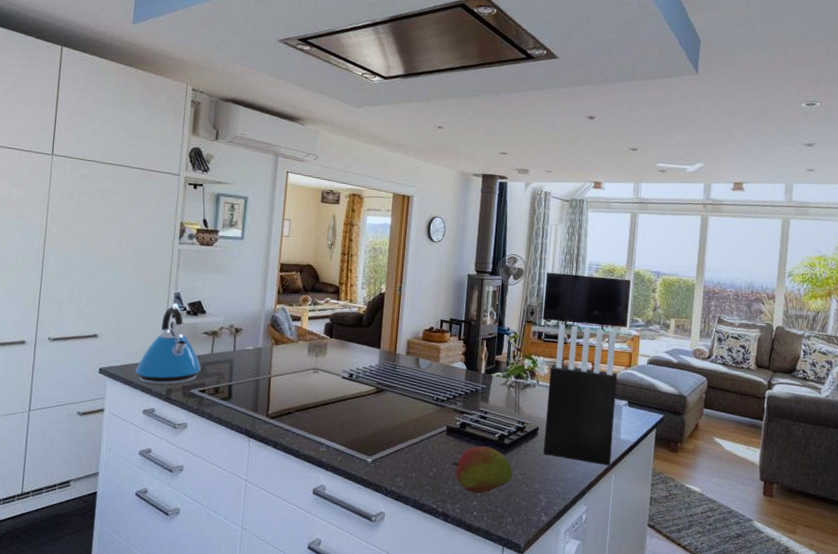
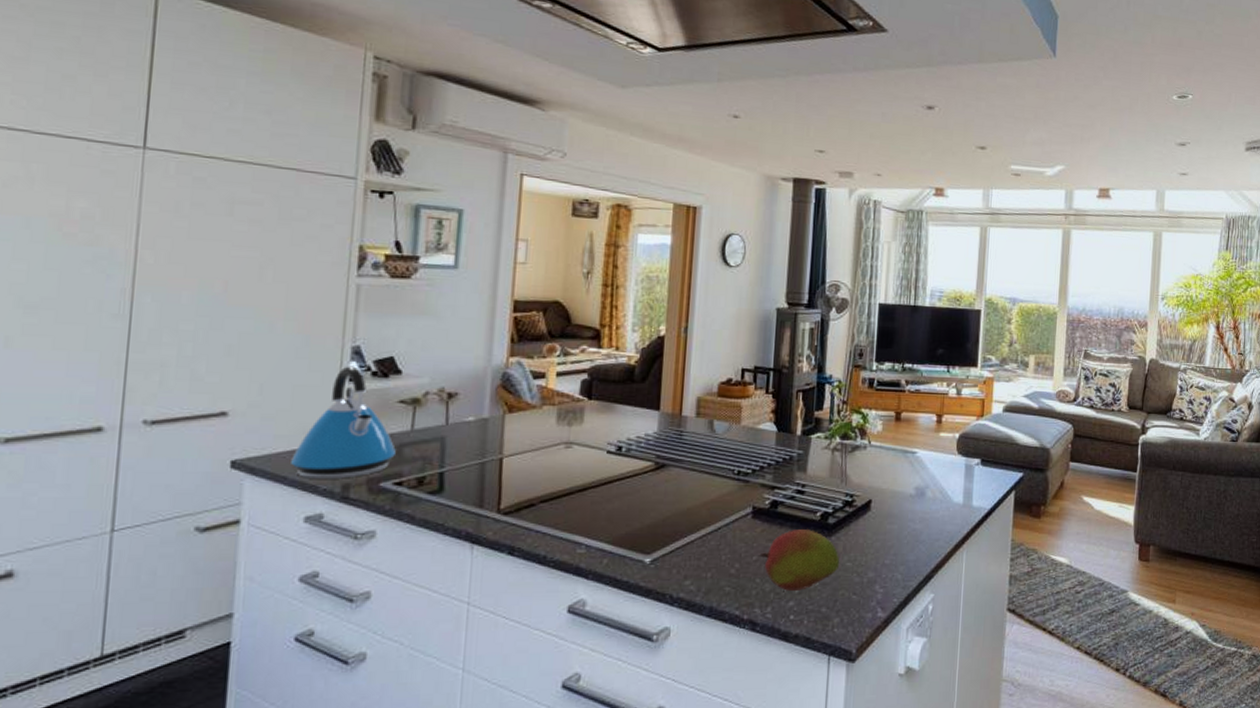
knife block: present [543,324,618,466] -> none [878,367,968,541]

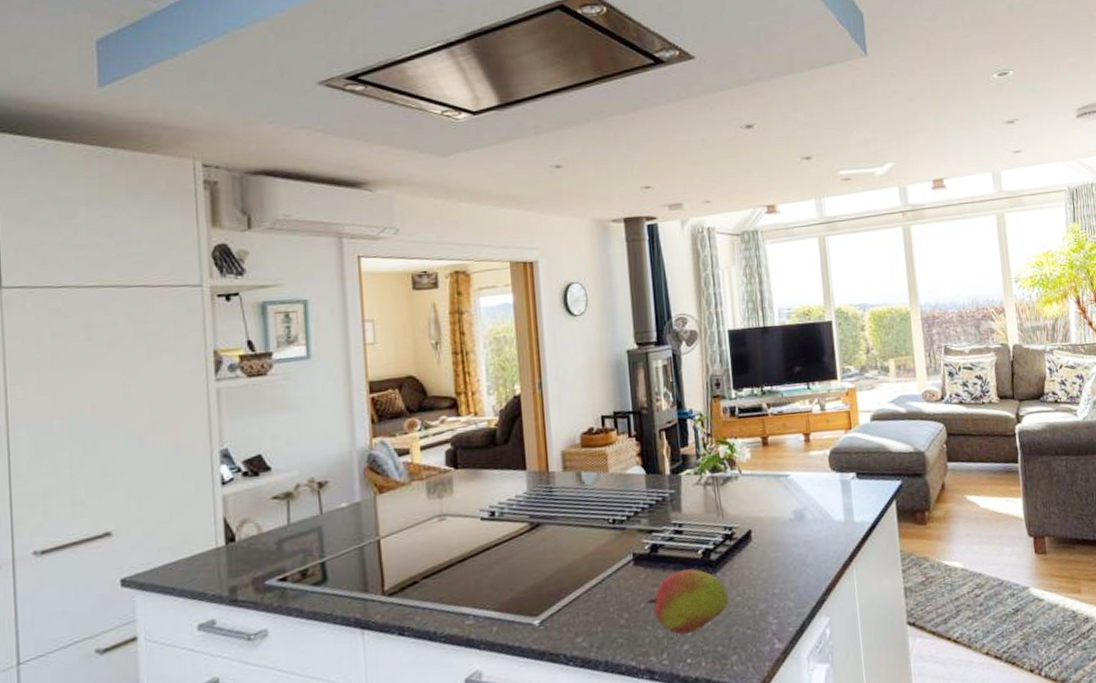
kettle: present [291,366,396,479] -> none [177,469,276,587]

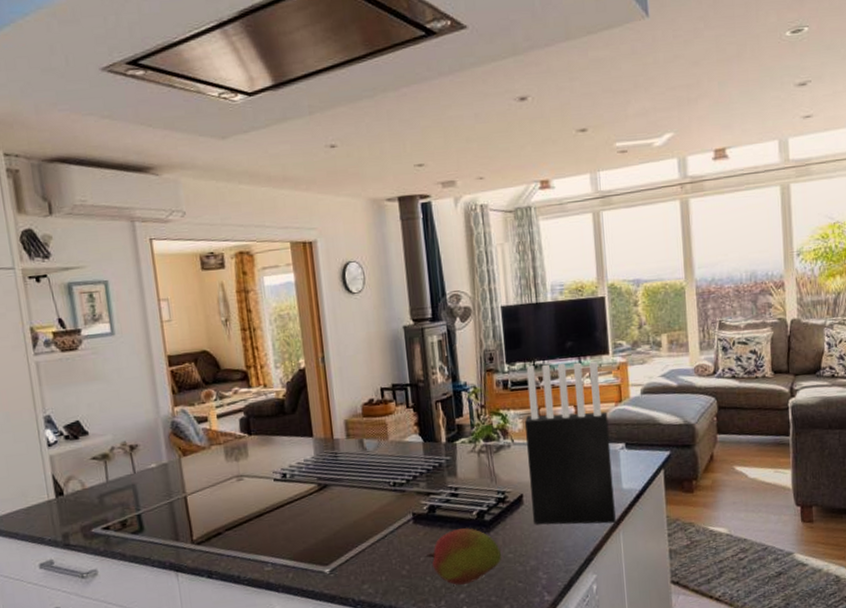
knife block: none [752,387,848,563] -> present [524,362,616,525]

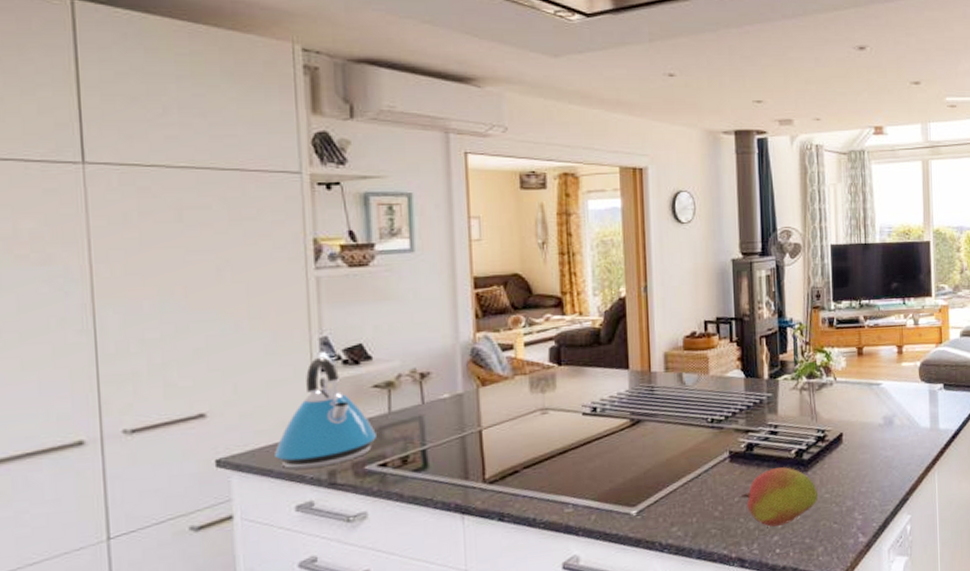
kettle: none [18,433,99,533] -> present [275,356,376,470]
knife block: present [524,362,616,525] -> none [847,303,932,464]

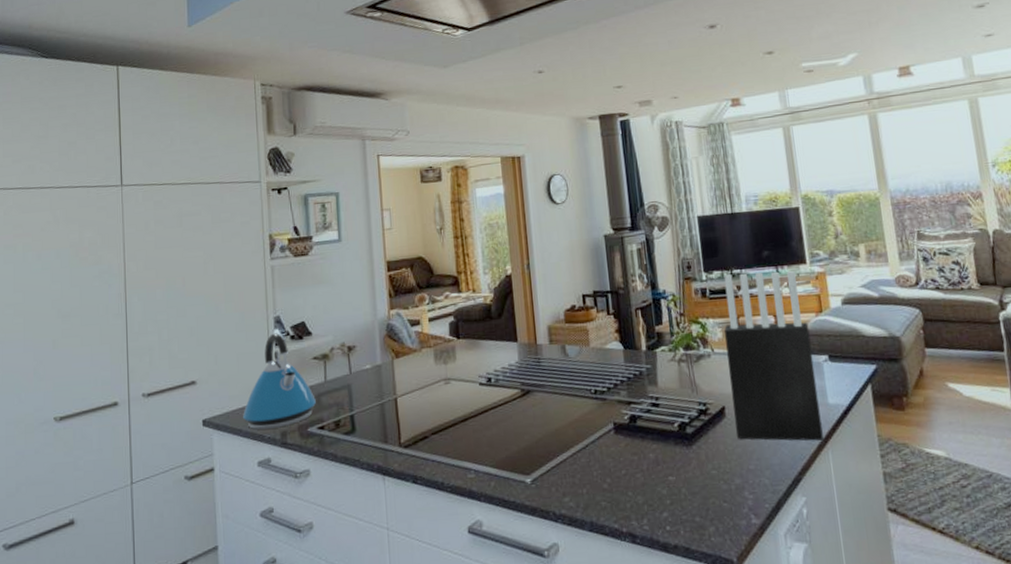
fruit: present [740,467,819,527] -> none [627,440,706,502]
knife block: none [847,303,932,464] -> present [723,271,824,441]

